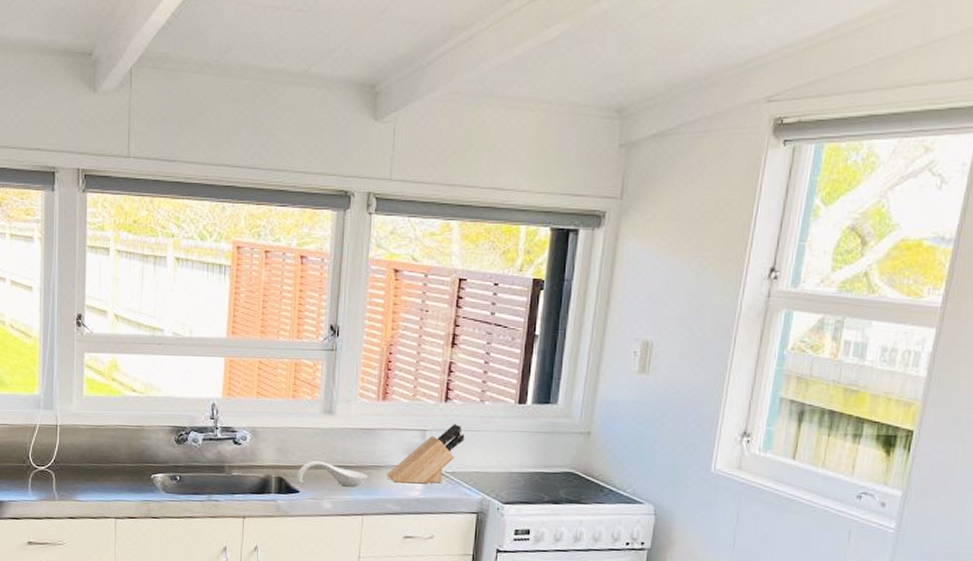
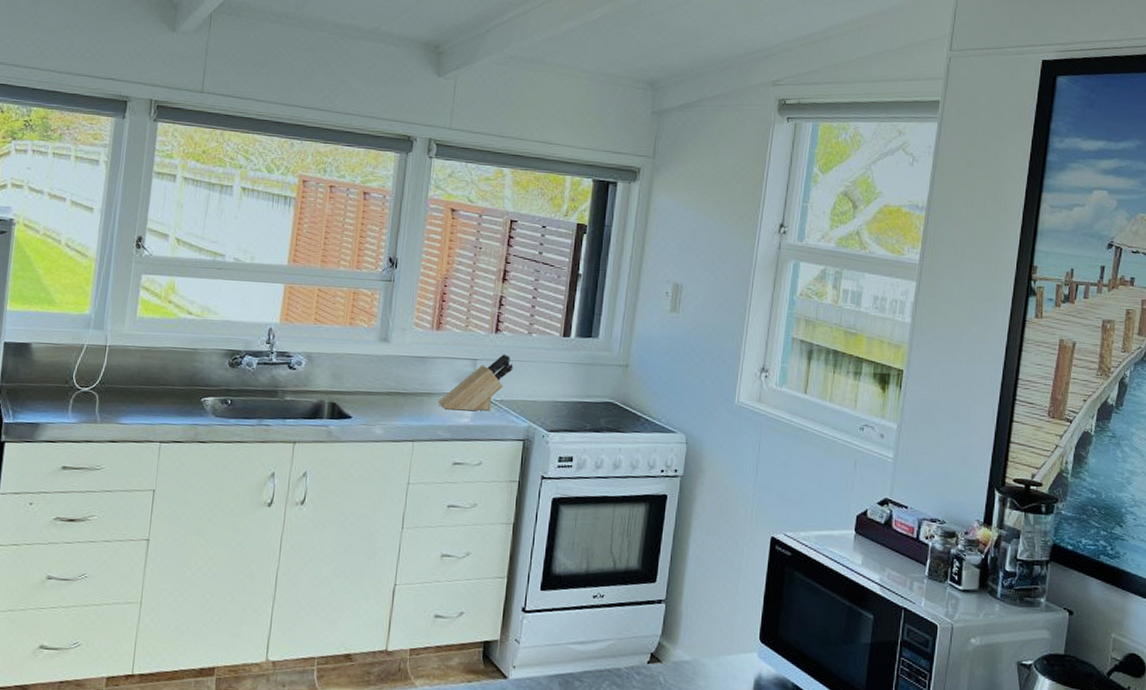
spoon rest: present [296,461,368,487] -> none [349,387,420,414]

